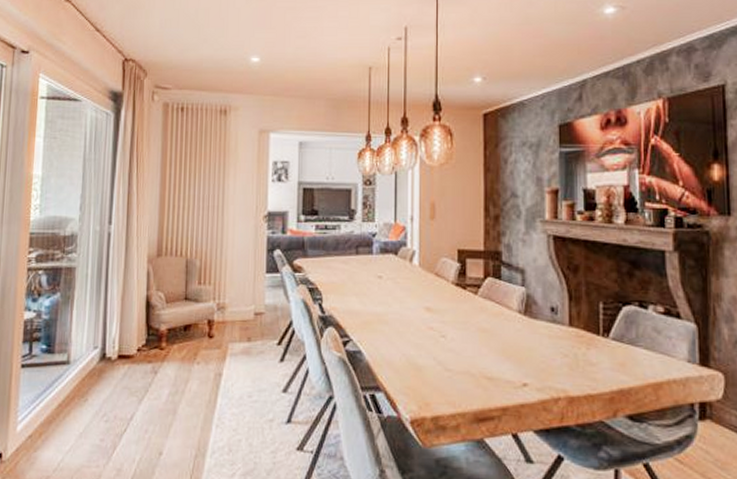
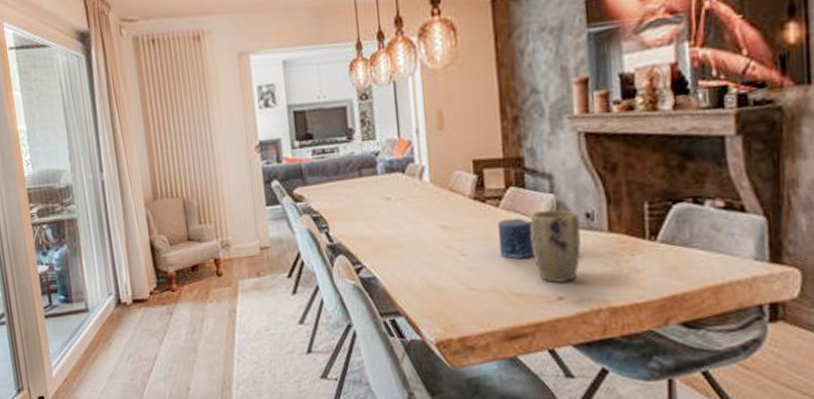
candle: none [474,306,505,344] -> present [497,218,534,258]
plant pot: none [503,301,546,370] -> present [529,209,581,283]

